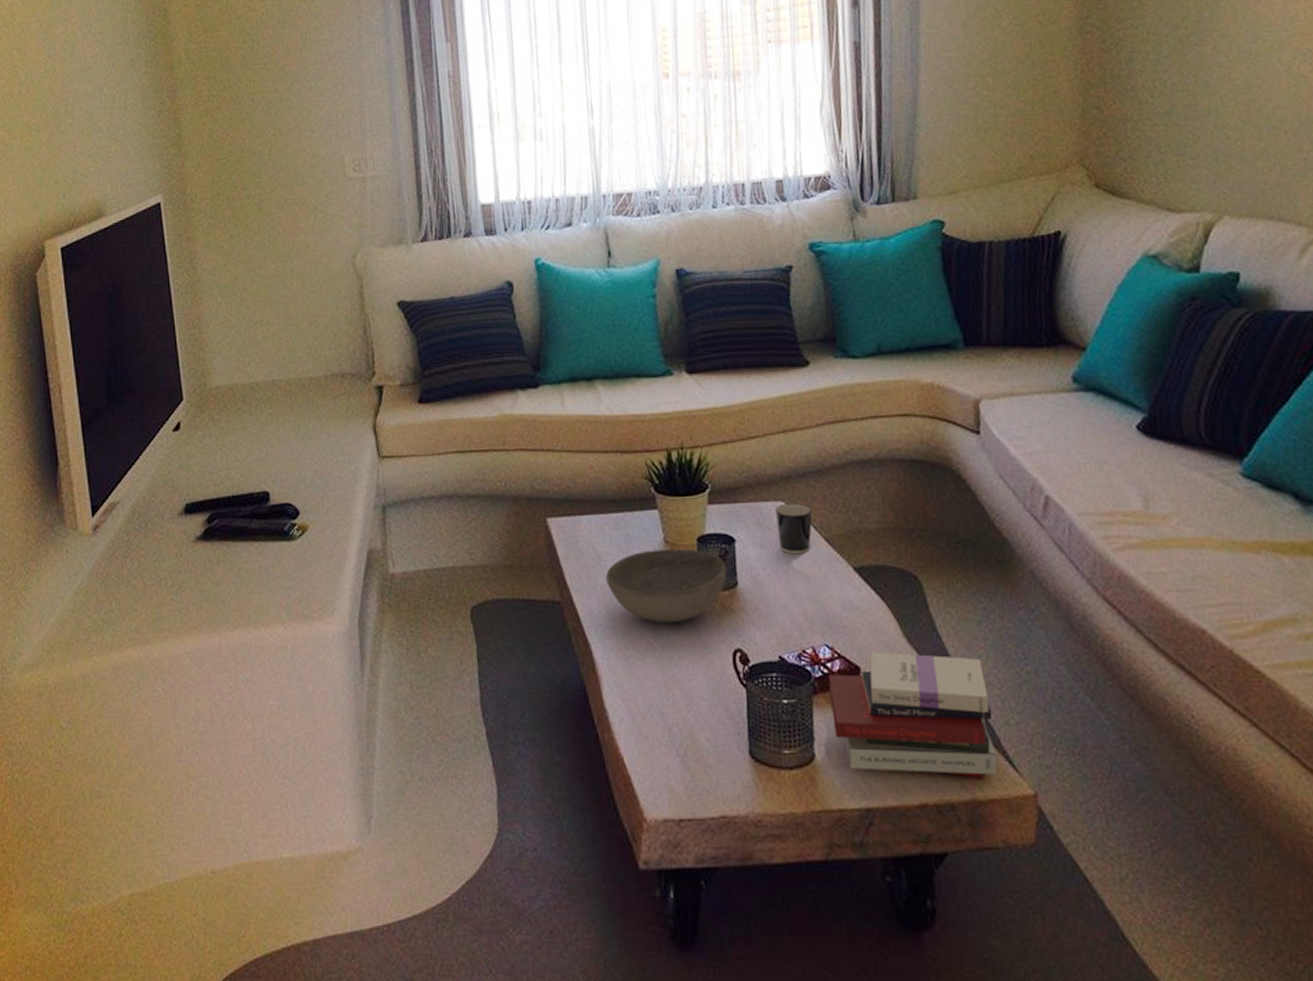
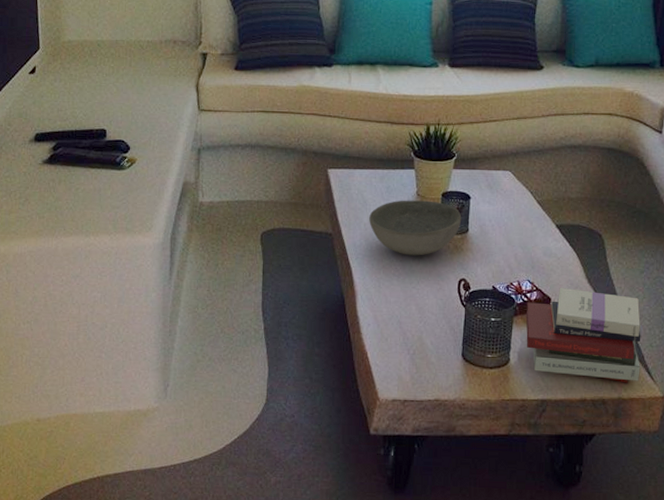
mug: present [775,503,813,555] -> none [503,173,531,212]

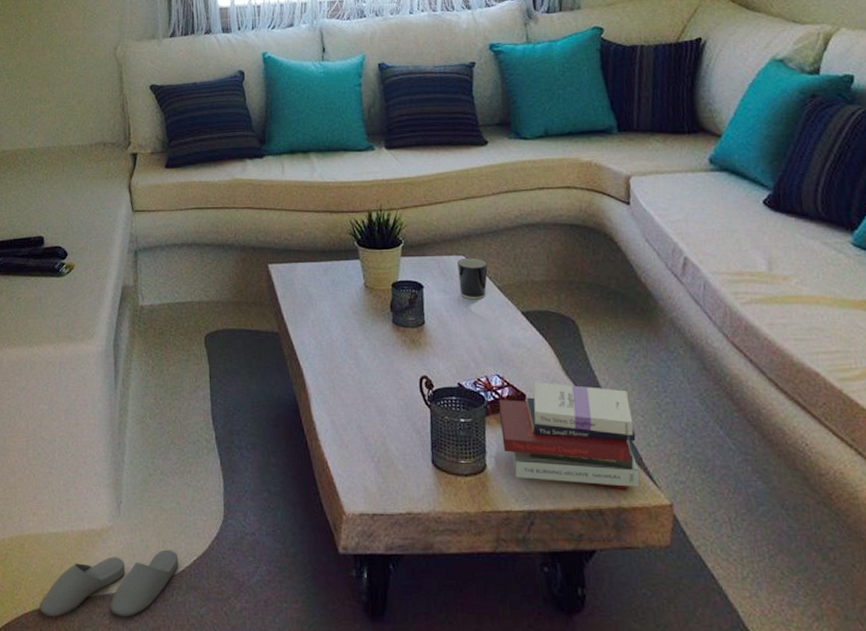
slippers: none [81,429,220,490] -> present [39,549,179,618]
bowl: present [369,200,462,256] -> none [316,292,416,353]
mug: none [503,173,531,212] -> present [457,258,488,300]

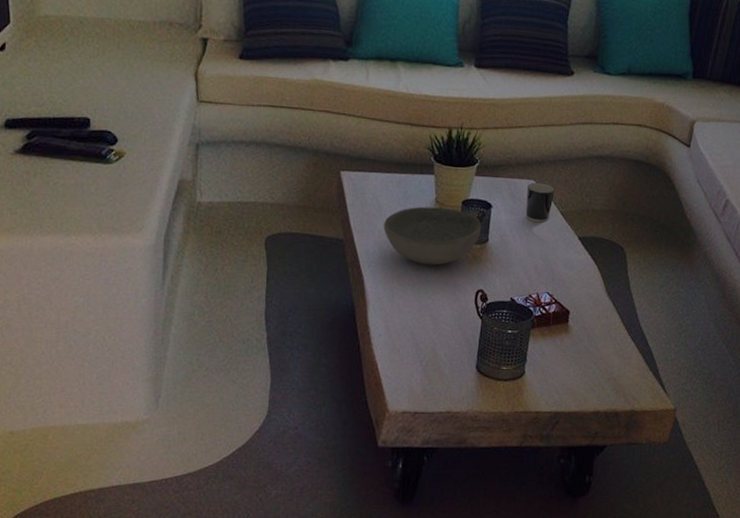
slippers: present [39,549,179,618] -> none [61,441,217,505]
bowl: none [316,292,416,353] -> present [384,206,482,266]
books: present [498,381,640,490] -> none [542,300,658,396]

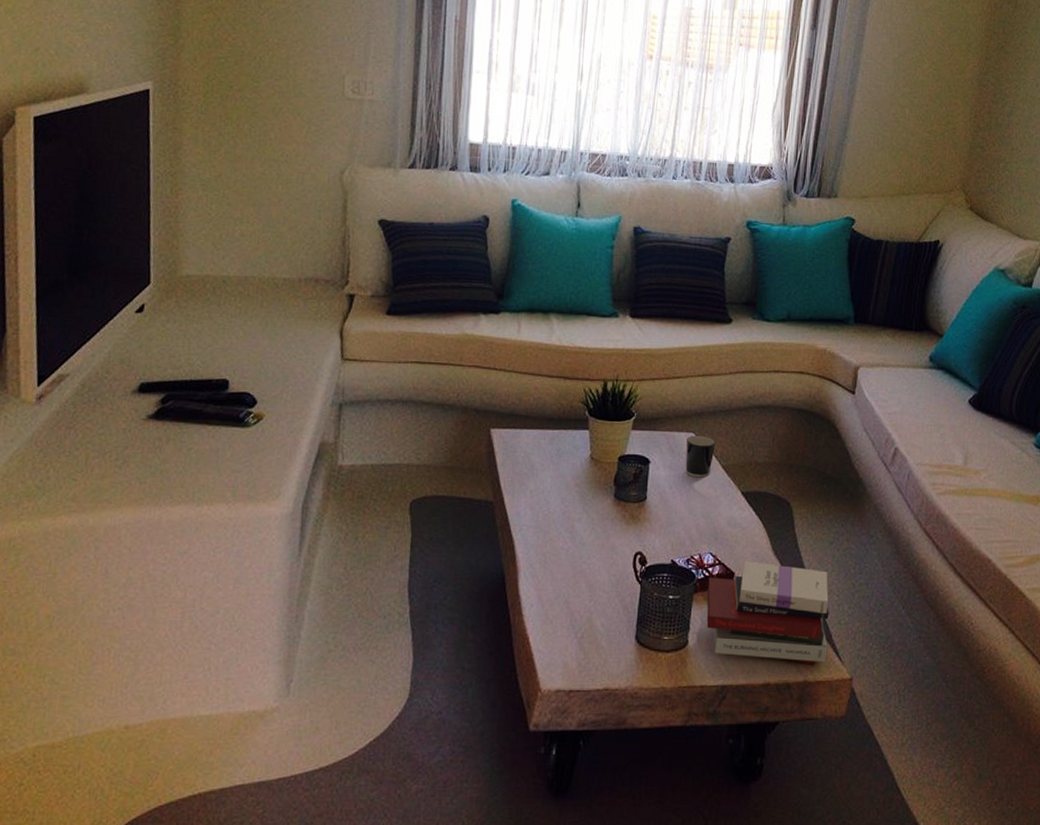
bowl: present [384,206,482,266] -> none [536,464,640,527]
books: none [542,300,658,396] -> present [706,560,829,665]

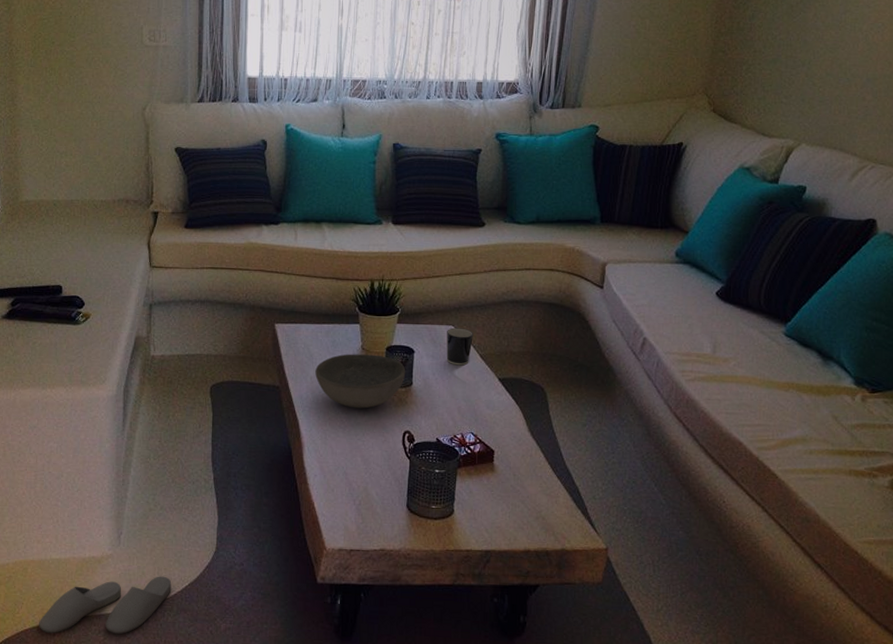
slippers: none [178,731,353,810] -> present [39,576,172,635]
bowl: none [536,464,640,527] -> present [315,354,406,409]
books: present [706,560,829,665] -> none [469,439,584,535]

